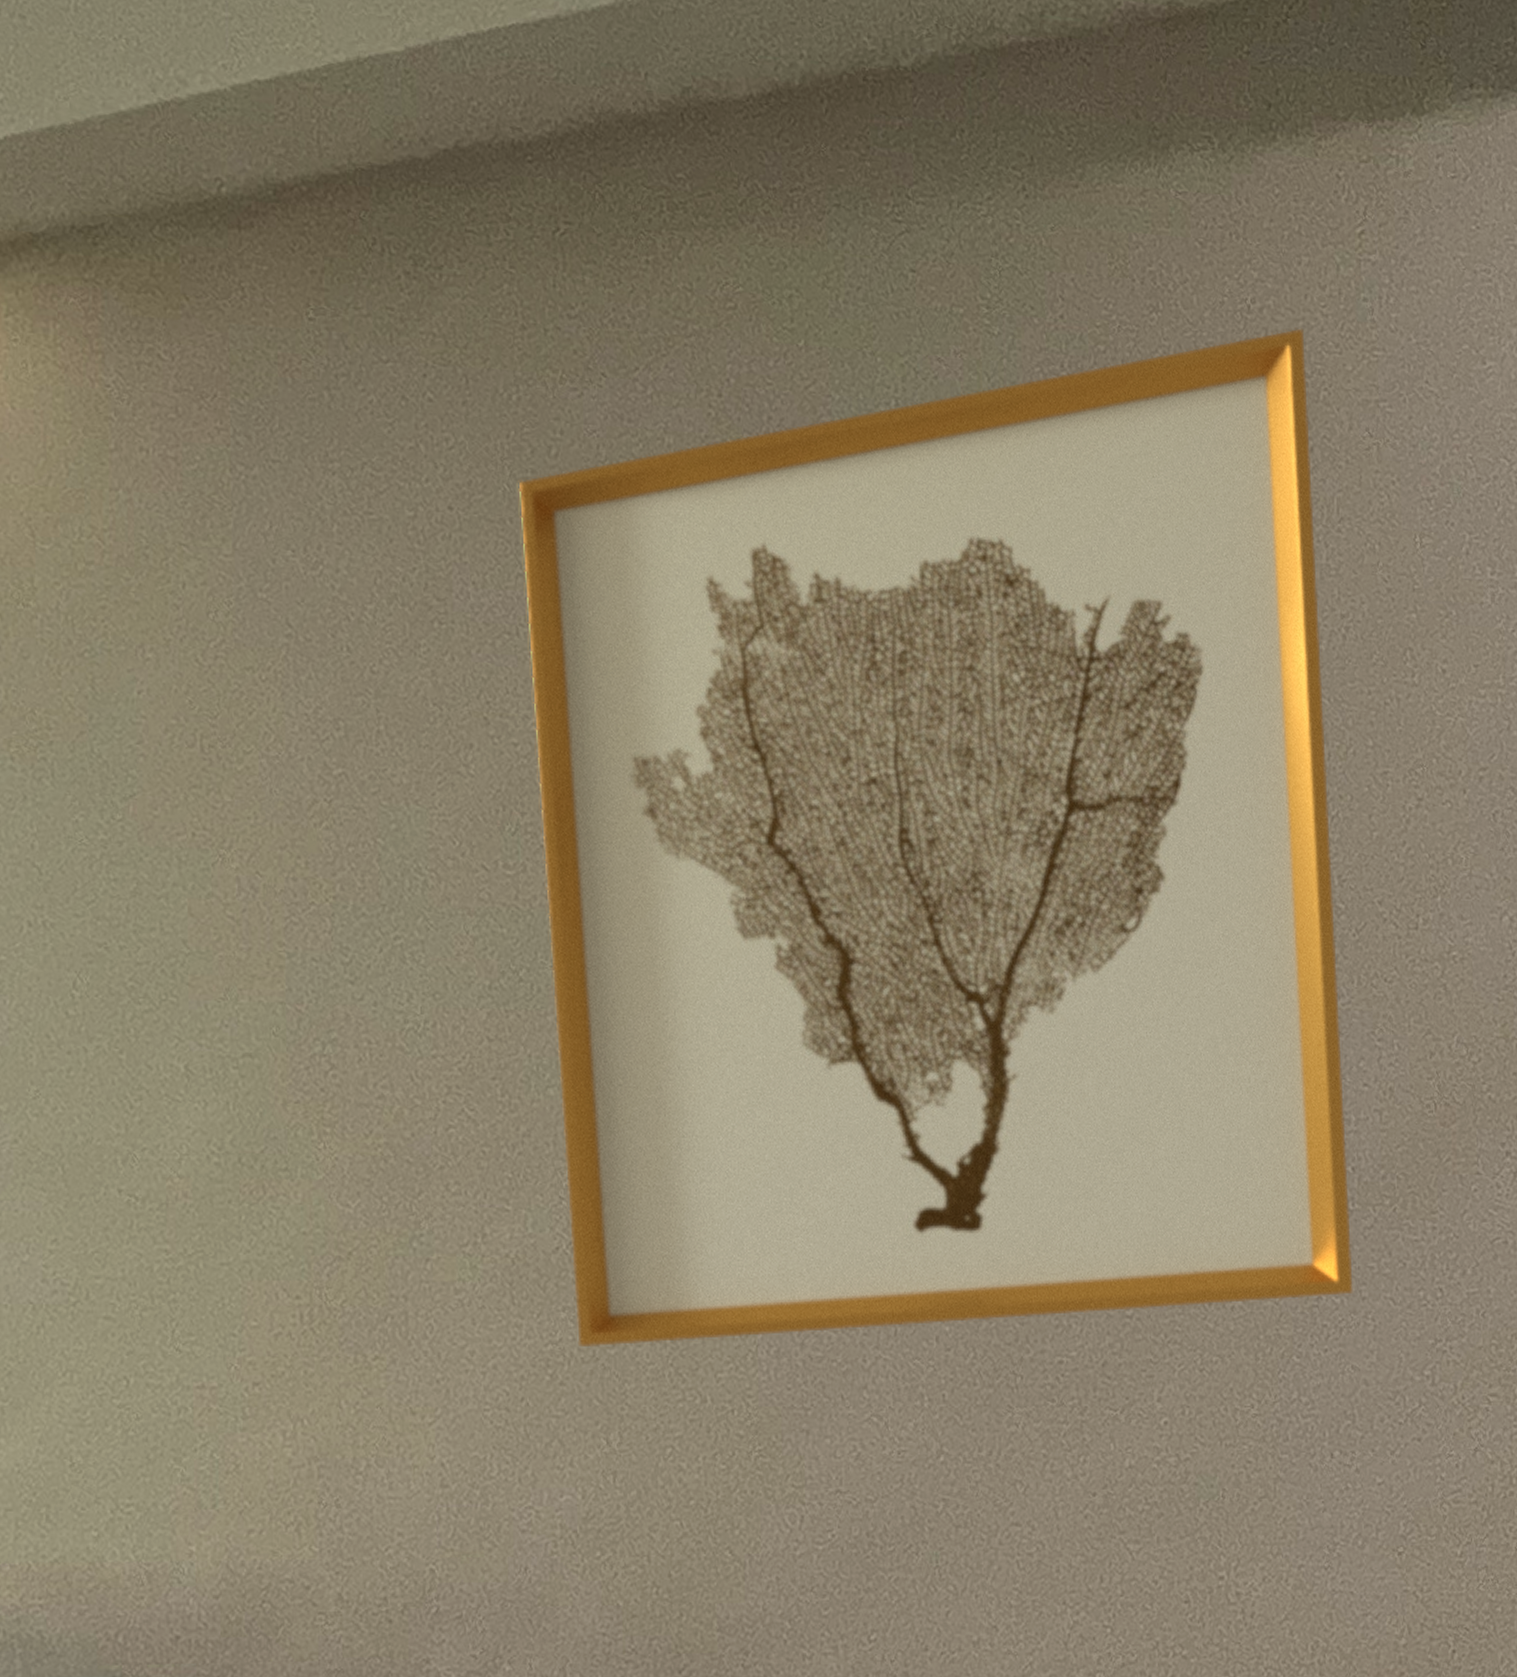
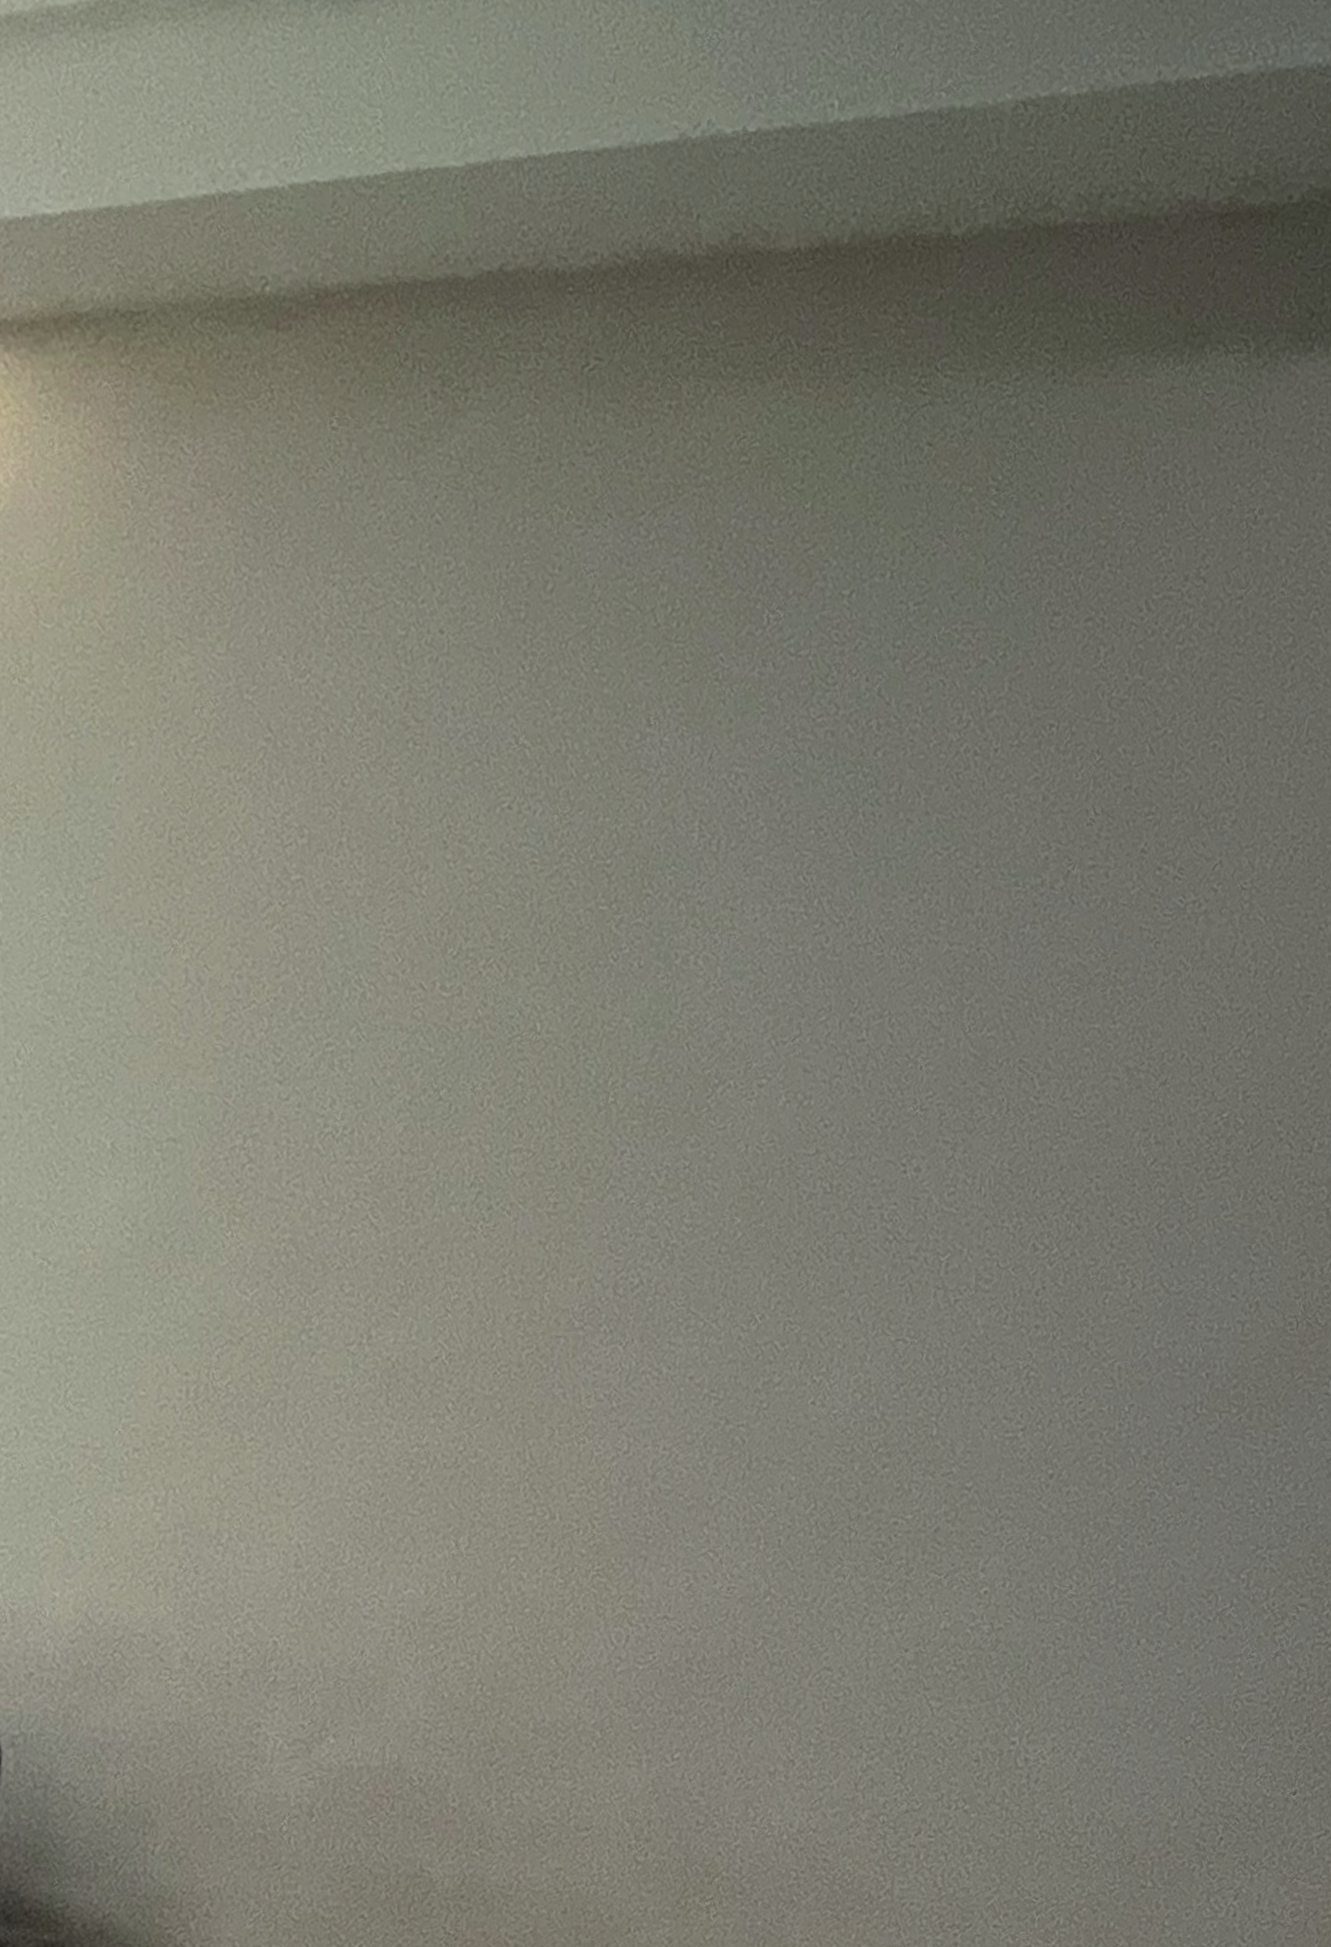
wall art: present [518,328,1353,1348] -> none [442,543,1306,1494]

